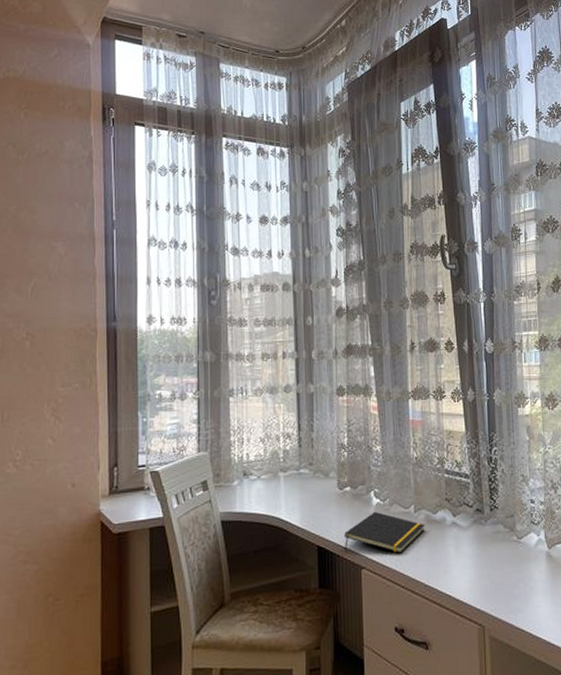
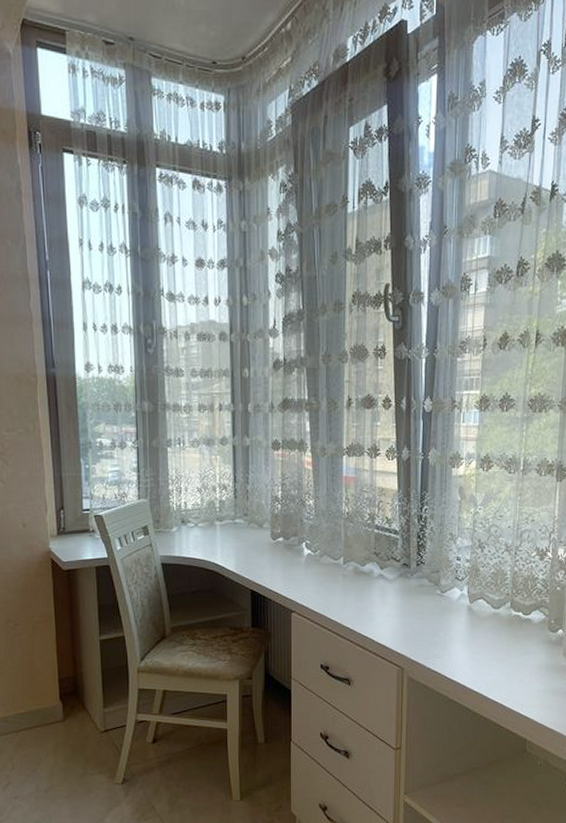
notepad: present [344,511,425,554] -> none [276,561,353,601]

